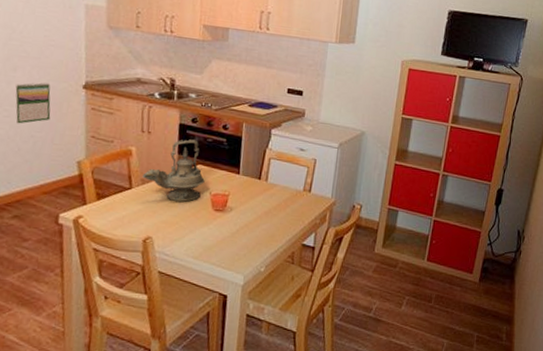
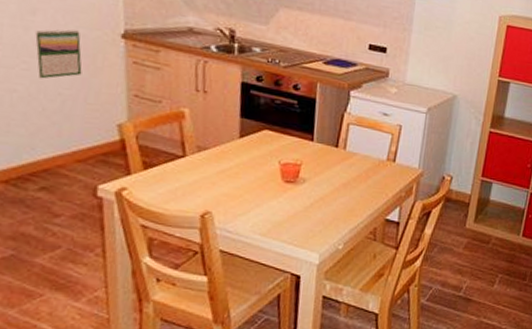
teapot: present [142,139,205,202] -> none [198,100,273,172]

